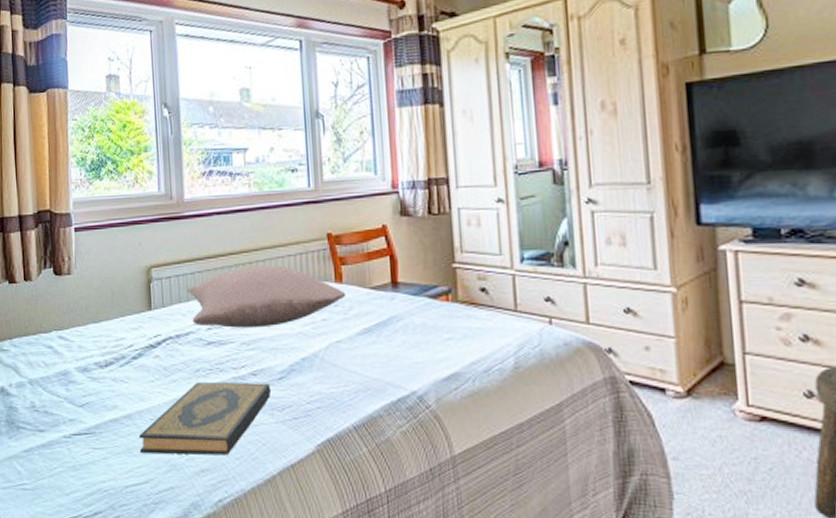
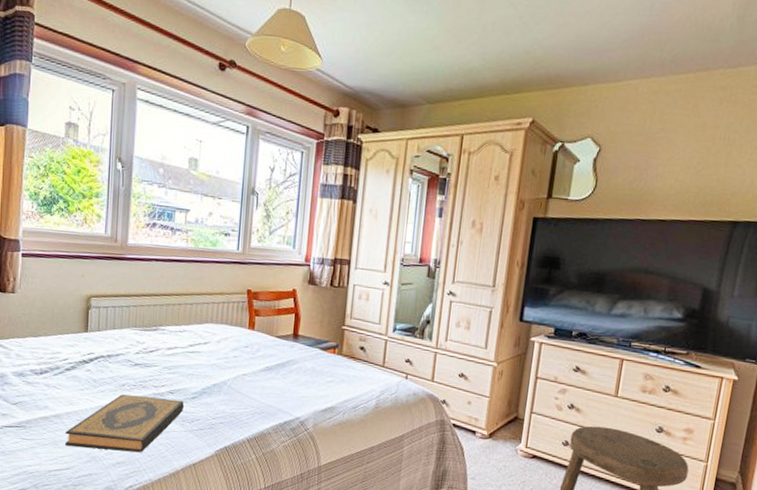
pillow: present [187,266,347,328] -> none [122,307,256,357]

